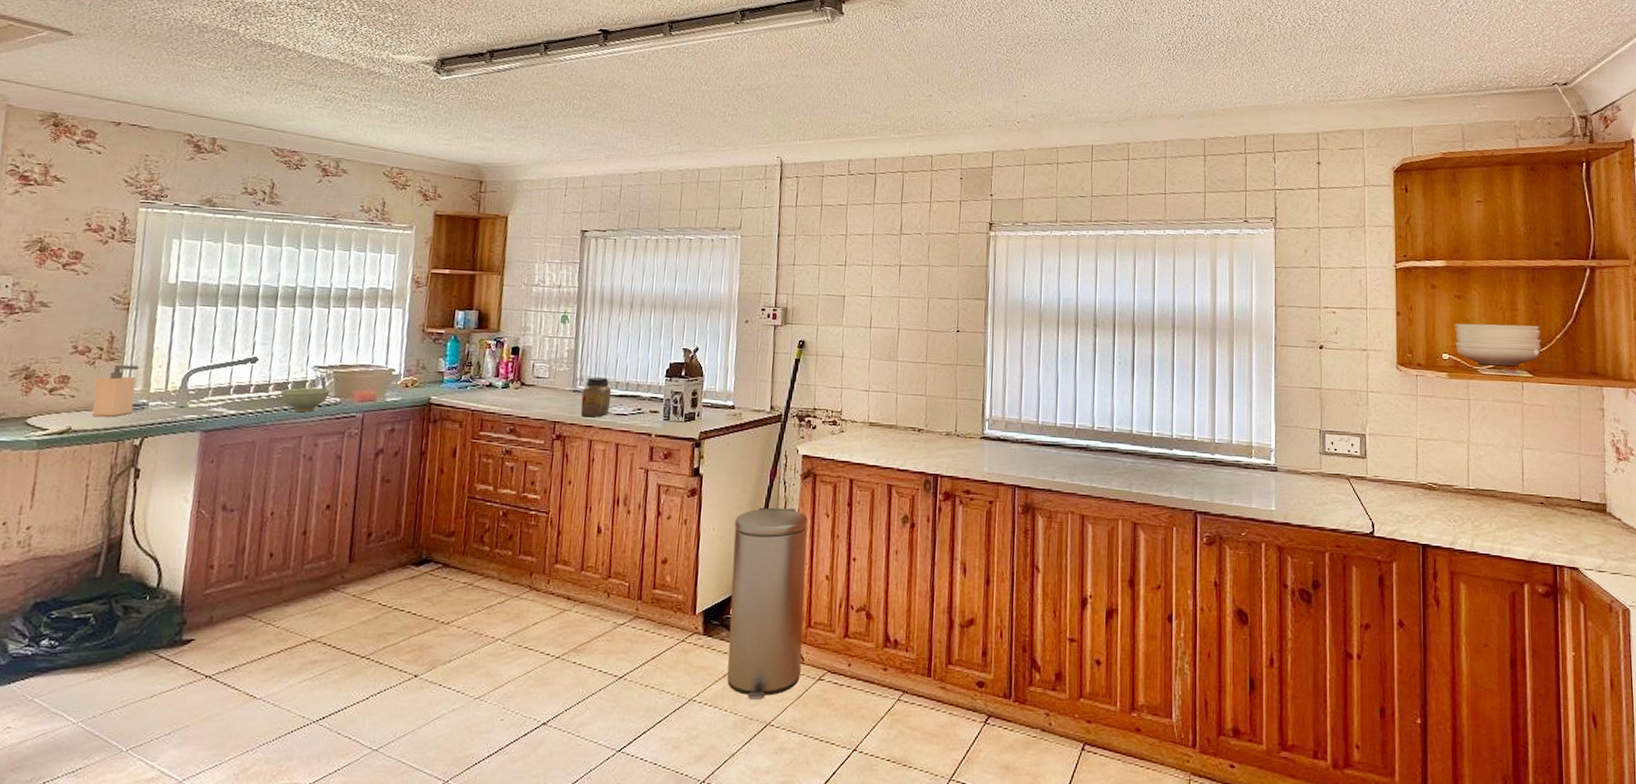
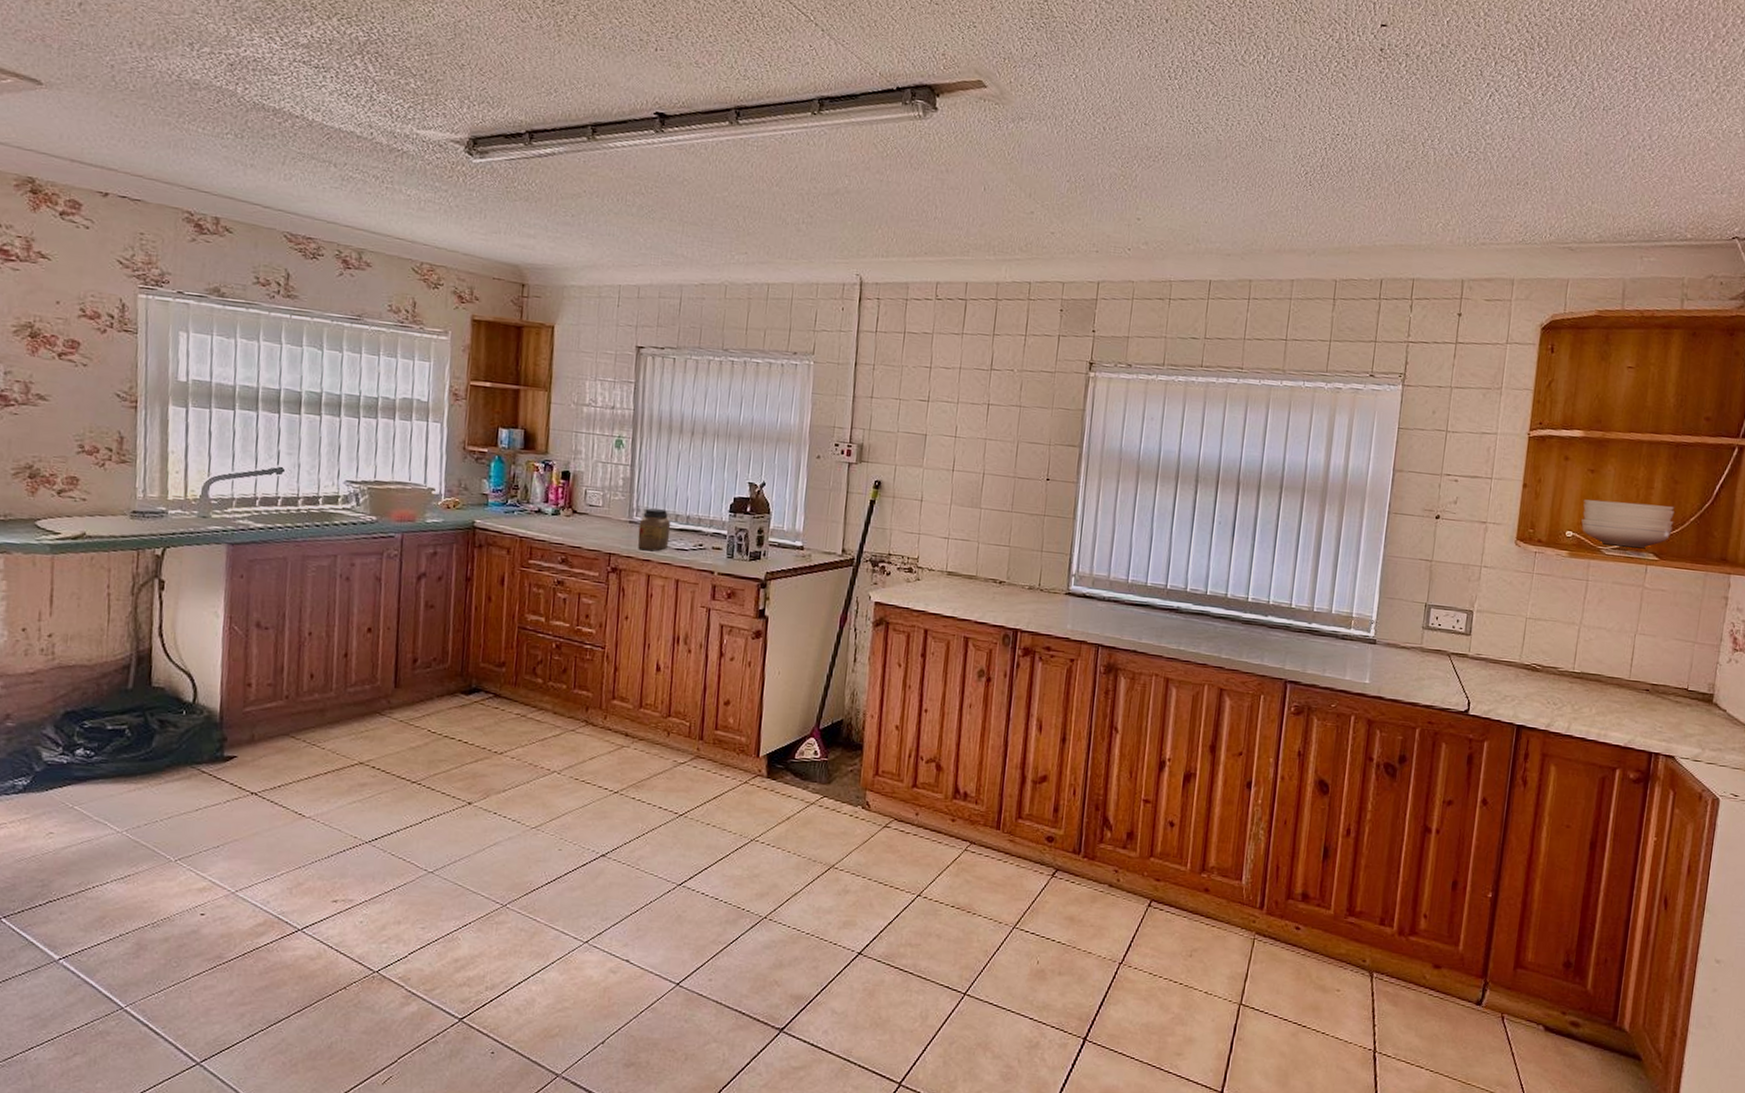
soap dispenser: present [91,364,139,417] -> none [106,467,153,524]
bowl: present [279,387,330,413] -> none [310,503,365,530]
pedal bin: present [727,507,808,700] -> none [791,653,879,843]

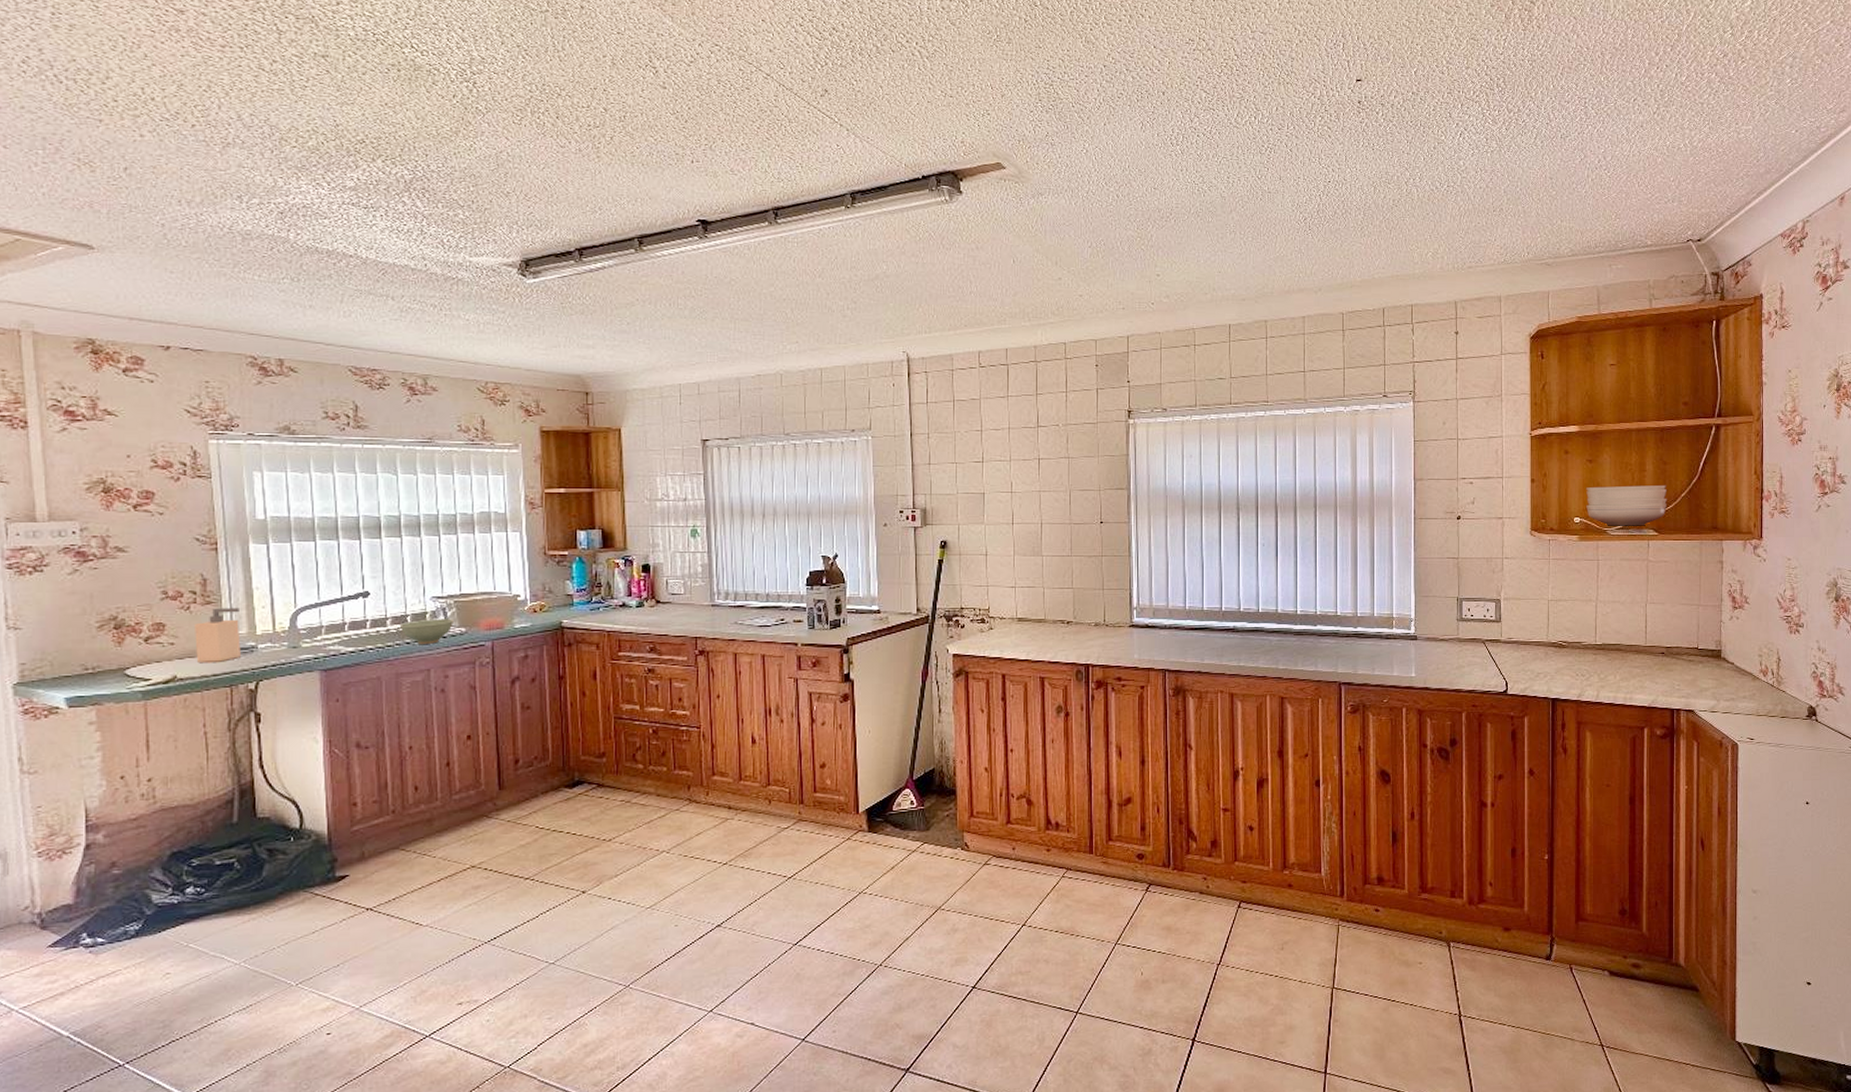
soap dispenser: none [106,467,153,524] -> present [195,607,241,662]
bowl: none [310,503,365,530] -> present [399,619,453,645]
jar: present [637,508,670,552] -> none [721,589,752,631]

